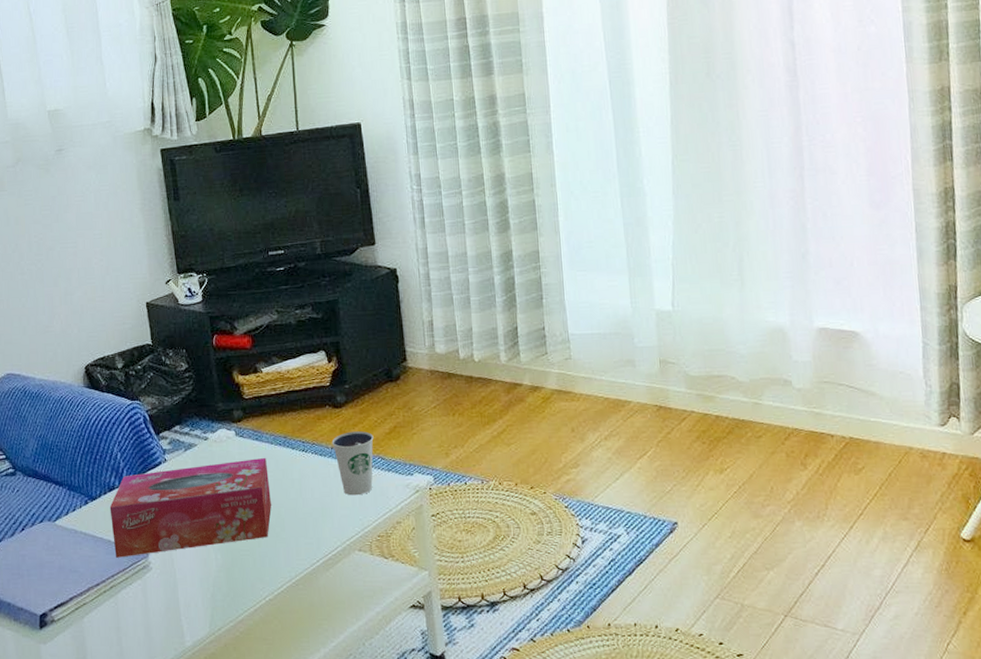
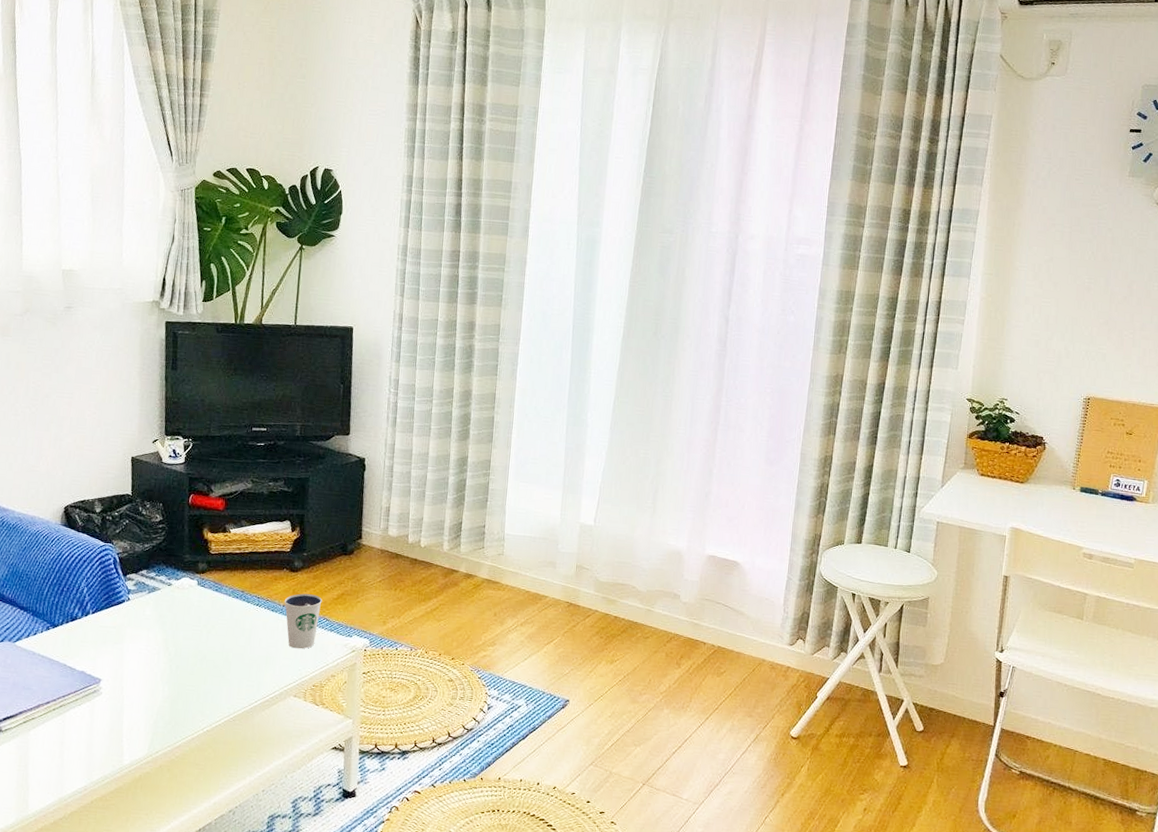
tissue box: present [109,457,271,558] -> none [69,607,223,681]

